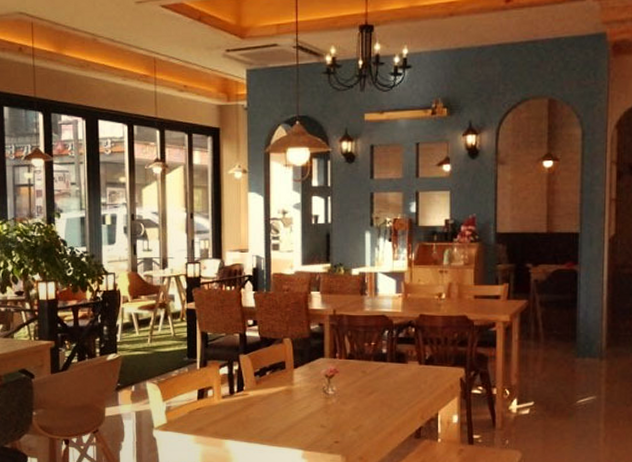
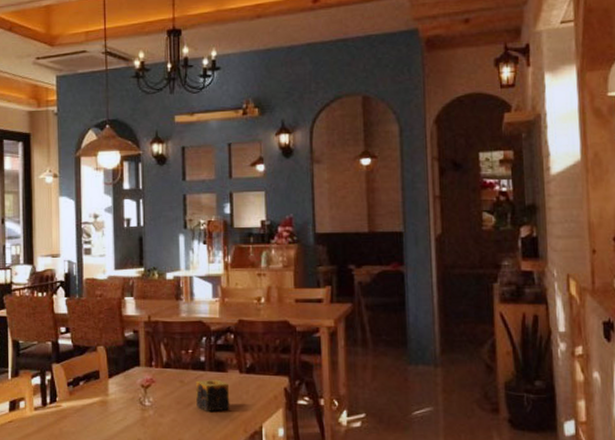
candle: none [377,370,409,400] -> present [196,379,230,411]

